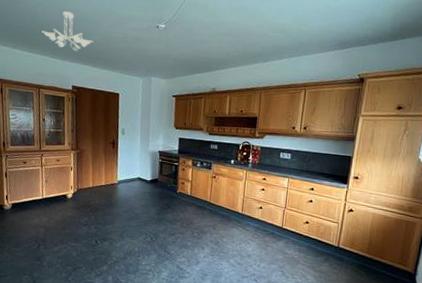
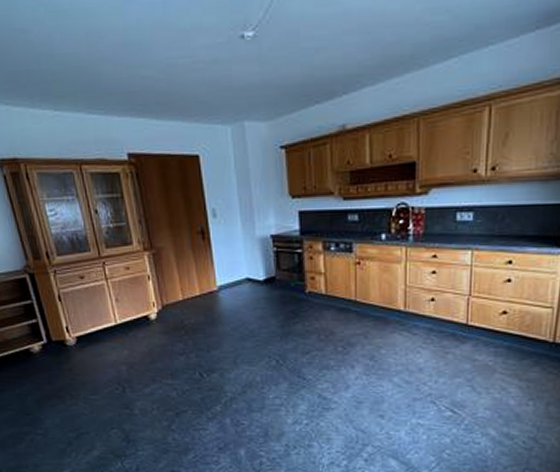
ceiling light fixture: present [42,11,94,52] -> none [66,34,148,99]

